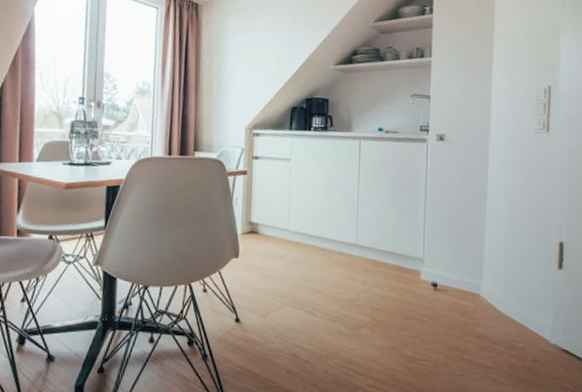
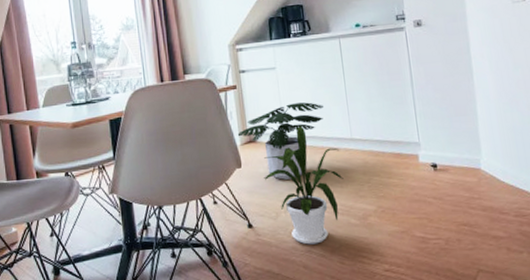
potted plant: none [240,199,333,277] -> present [237,102,323,180]
house plant: none [260,223,342,349] -> present [264,125,344,245]

